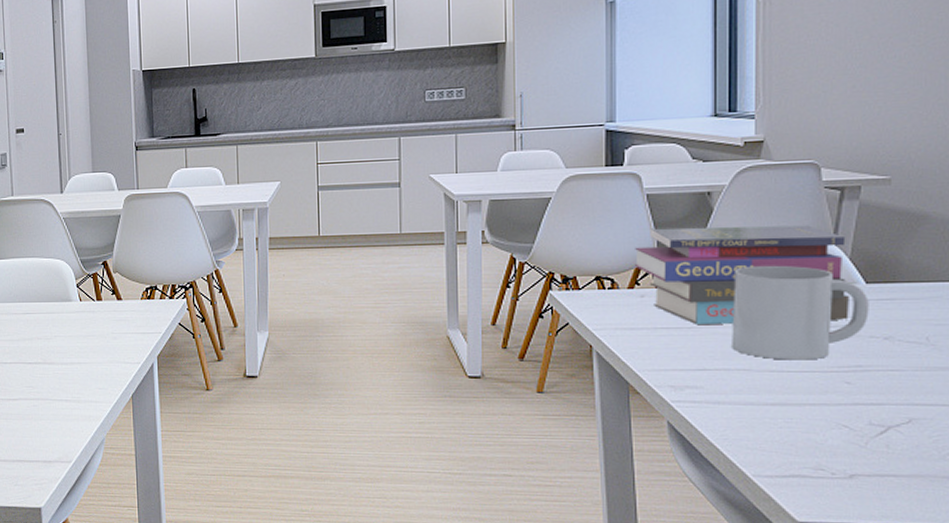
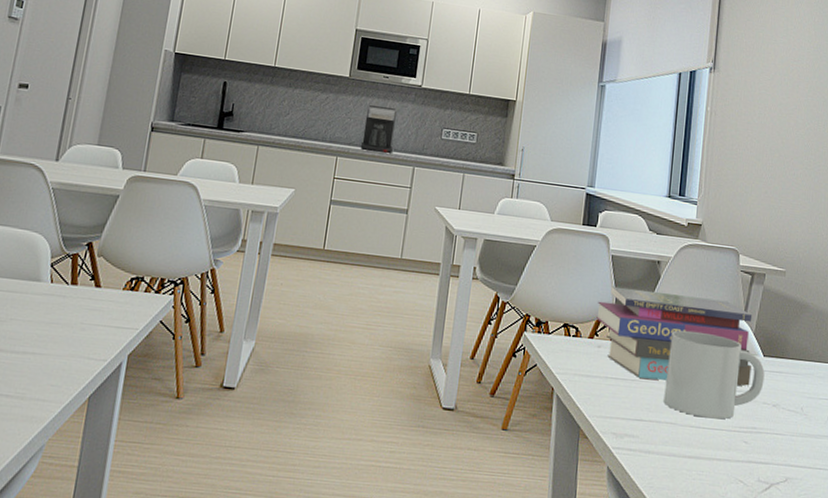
coffee maker: none [339,80,374,131] -> present [361,105,397,155]

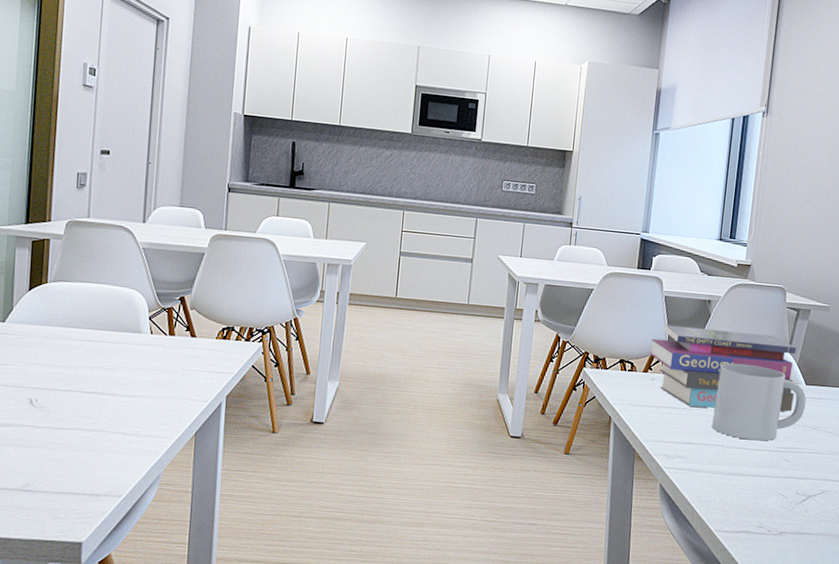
coffee maker: present [361,105,397,155] -> none [426,160,458,207]

